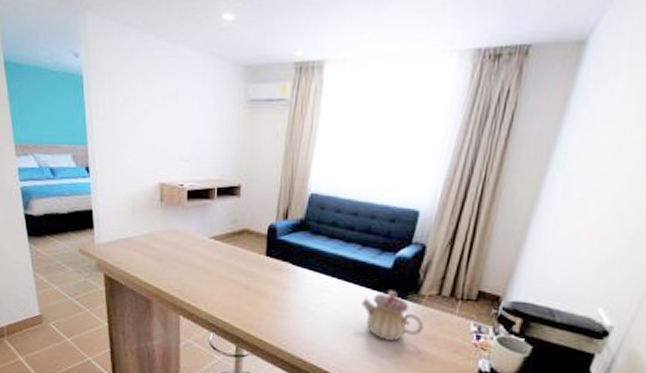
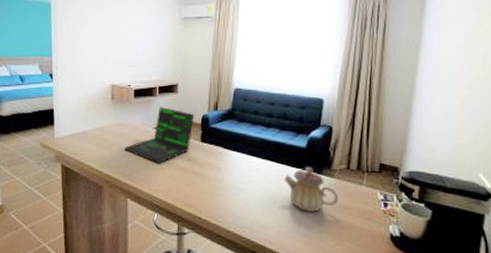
laptop: none [176,213,268,279] -> present [124,107,203,164]

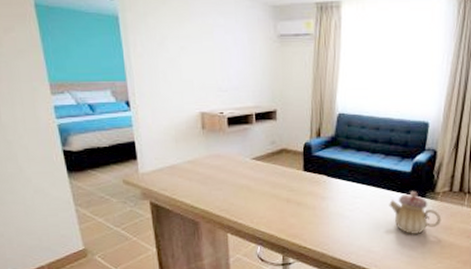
laptop: present [124,107,203,164] -> none [220,136,305,196]

